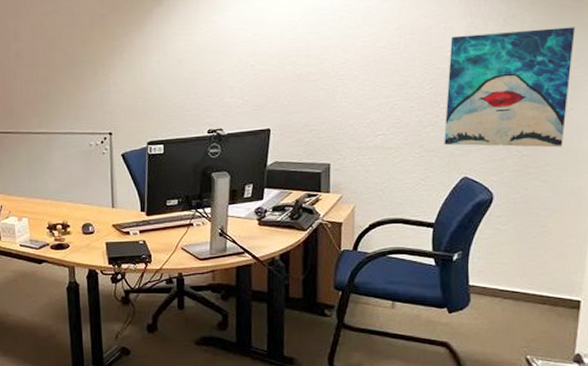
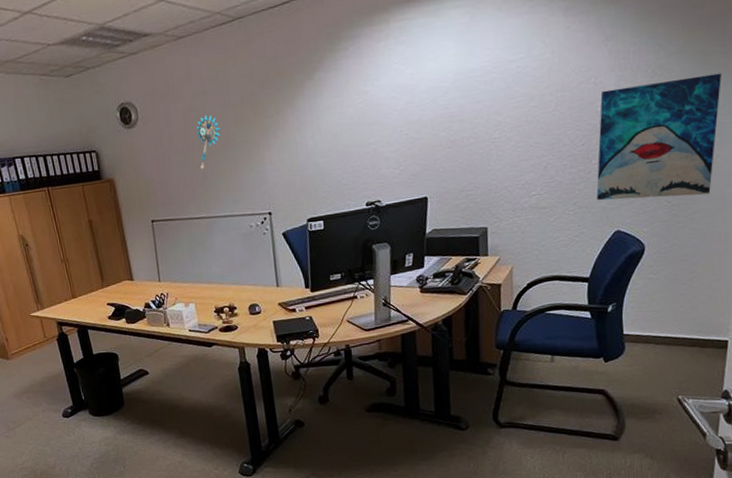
wall clock: none [43,32,68,87] -> present [196,114,221,171]

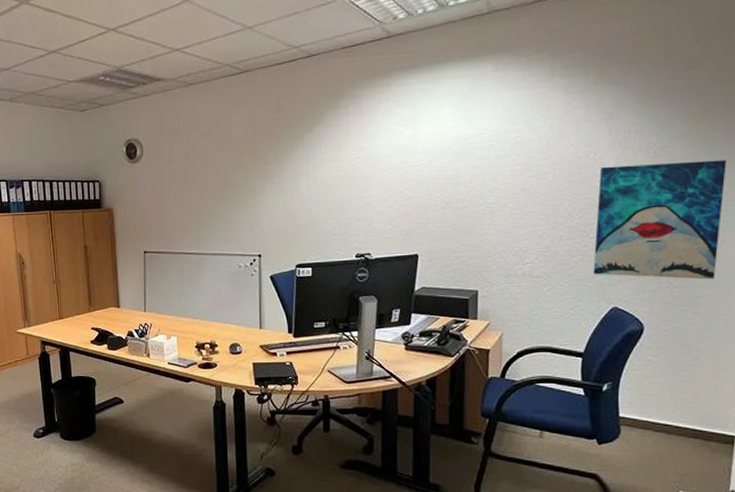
wall clock: present [196,114,221,171] -> none [196,156,220,209]

